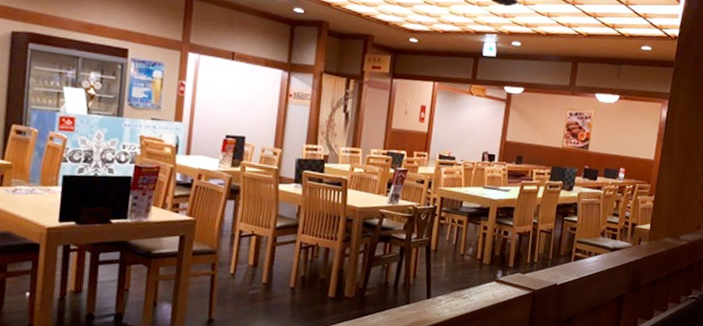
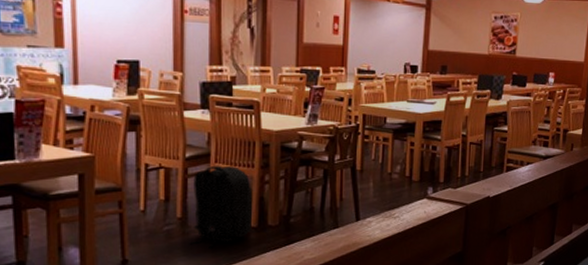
backpack: none [270,236,333,315] -> present [189,165,253,248]

